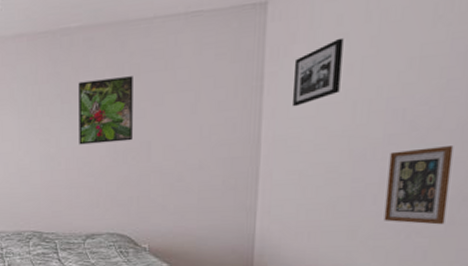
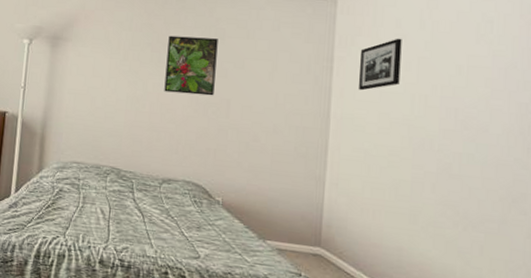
picture frame: present [383,146,454,225] -> none [442,145,501,223]

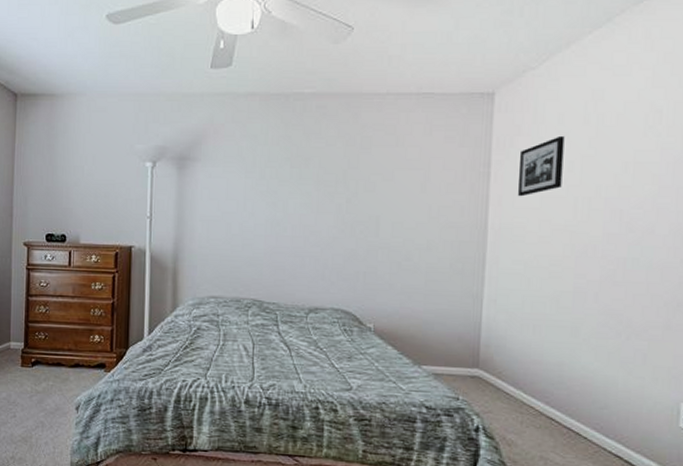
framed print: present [164,35,218,96] -> none [306,148,364,213]

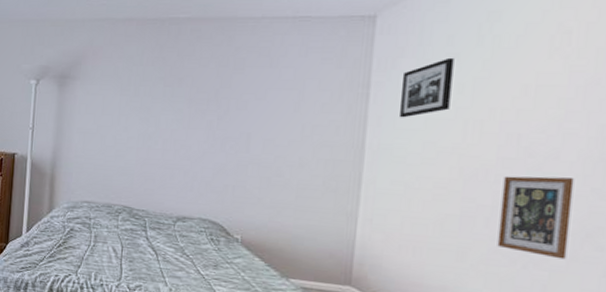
picture frame: none [605,250,667,329] -> present [497,176,575,260]

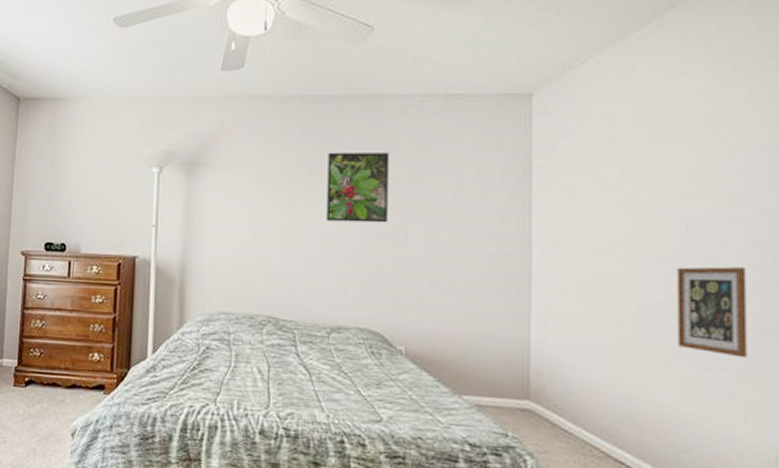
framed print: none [178,68,237,130] -> present [326,152,389,223]
picture frame: present [399,57,454,118] -> none [564,139,615,206]

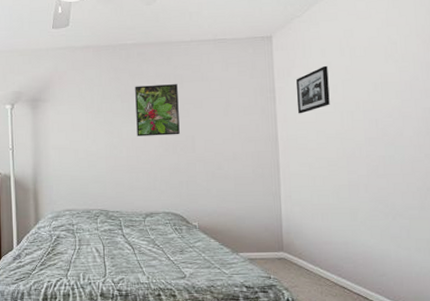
picture frame: none [564,139,615,206] -> present [295,65,330,114]
picture frame: present [677,267,748,358] -> none [372,148,418,209]

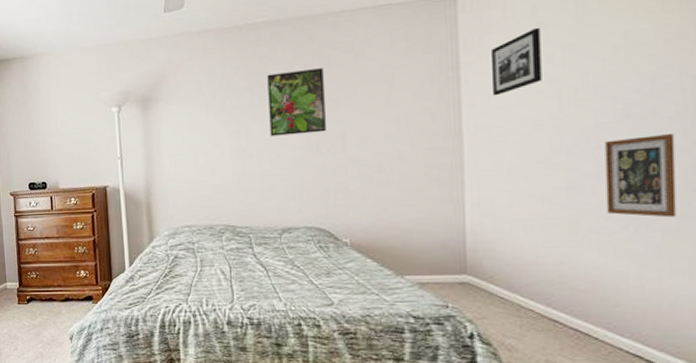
picture frame: none [372,148,418,209] -> present [605,134,677,218]

